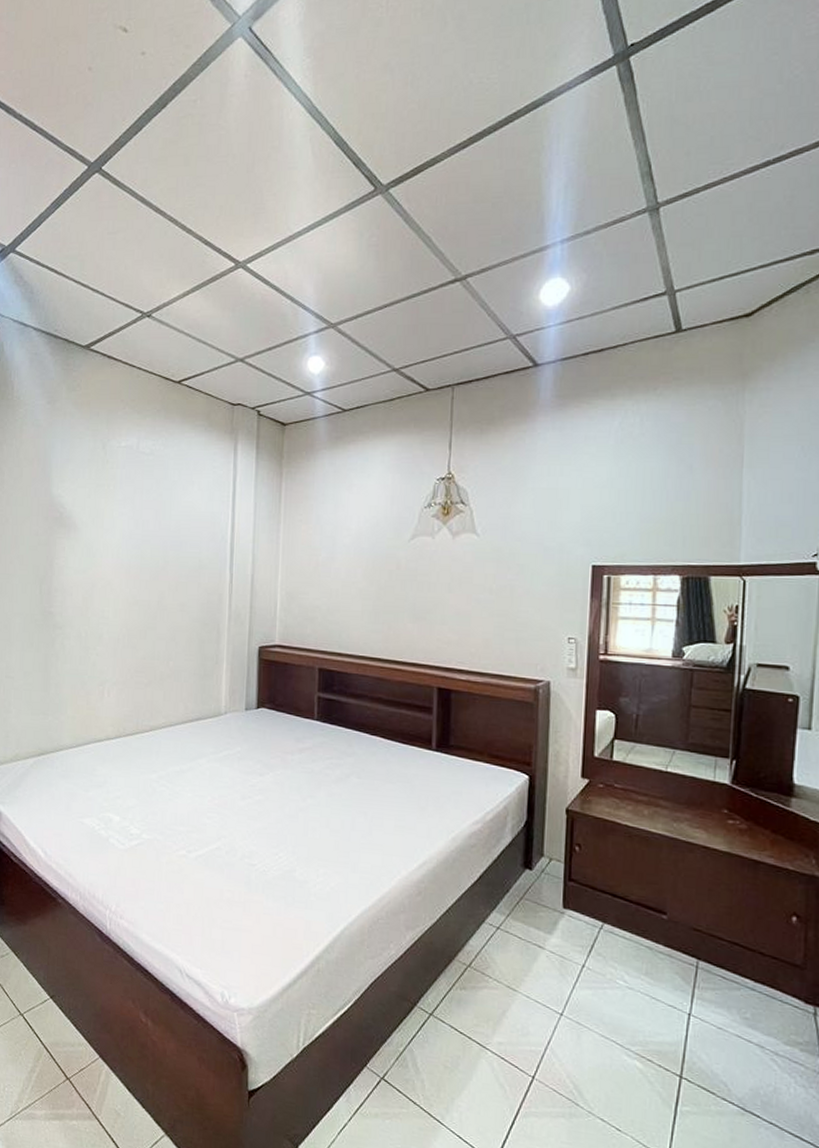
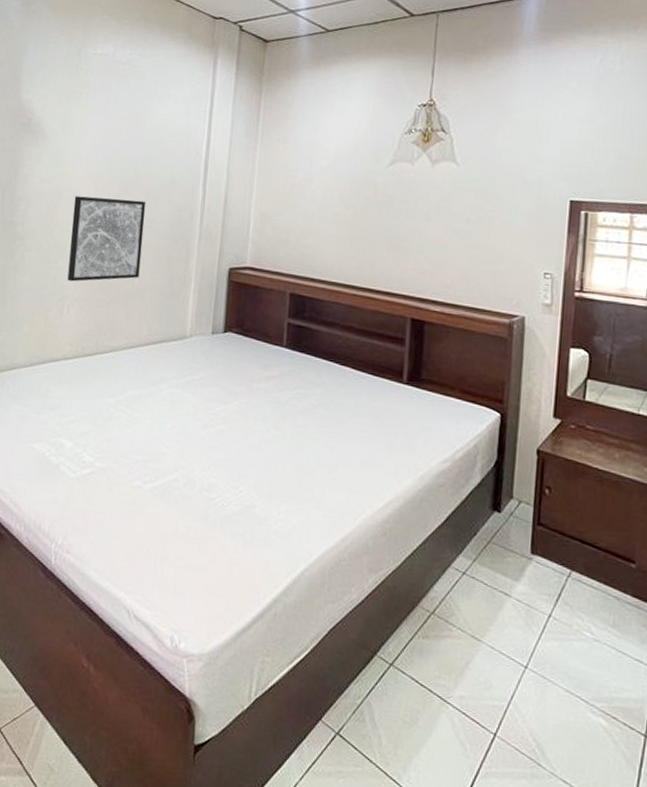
wall art: none [106,584,177,666] -> present [67,196,147,282]

